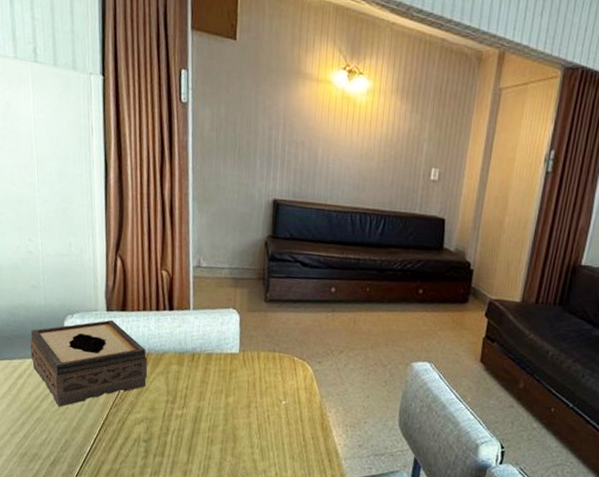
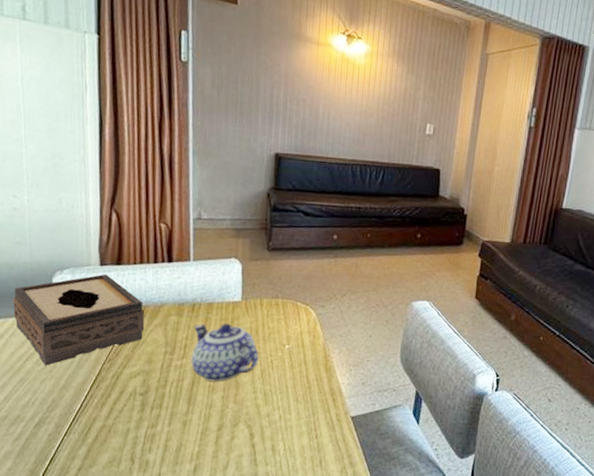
teapot: none [191,374,256,434] -> present [191,323,259,382]

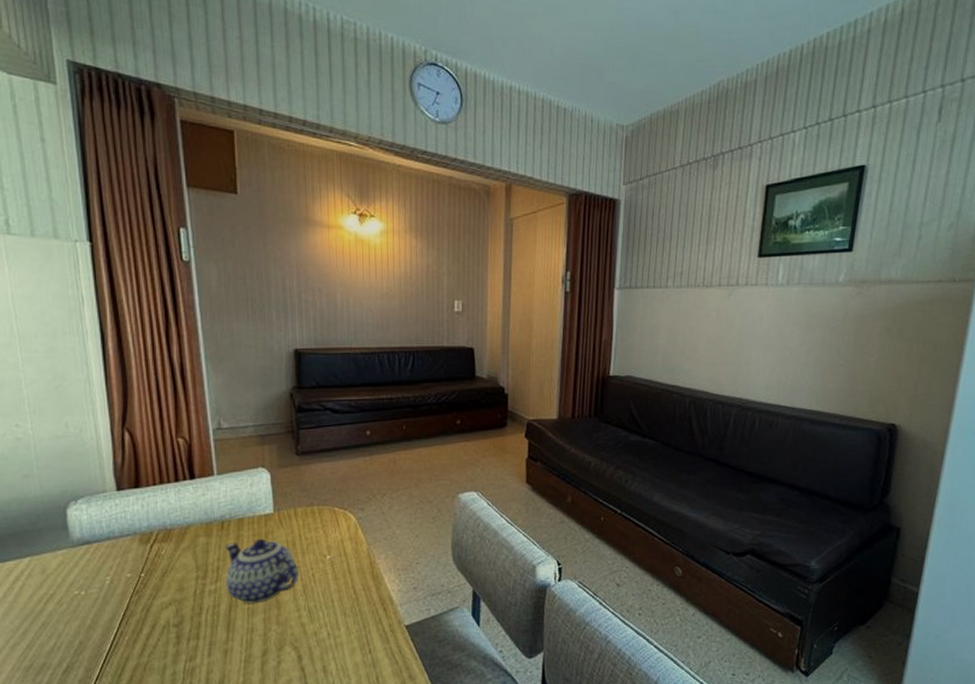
tissue box: present [12,274,145,366] -> none [25,499,172,606]

